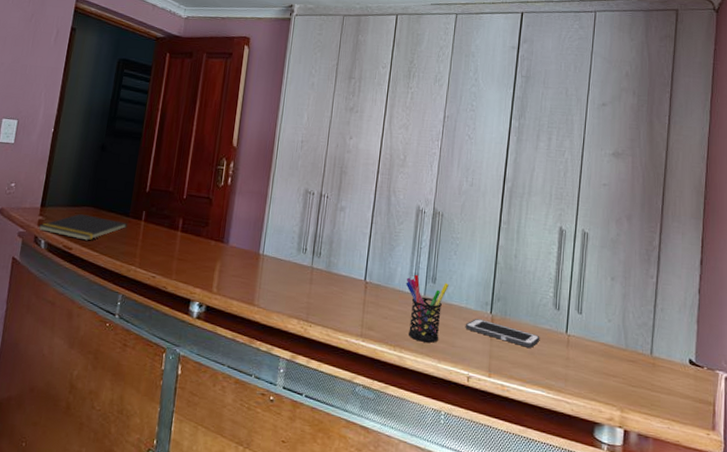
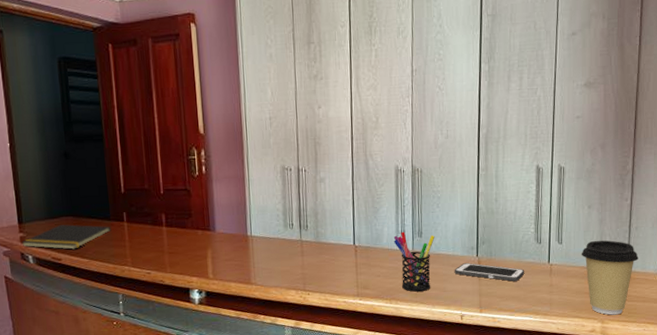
coffee cup: none [601,316,664,405] -> present [581,240,639,315]

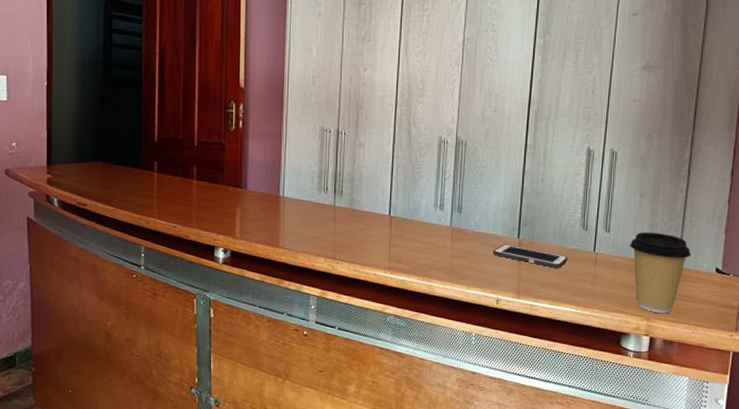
notepad: present [21,224,112,250] -> none [48,169,141,196]
pen holder: present [393,231,435,292] -> none [431,205,475,270]

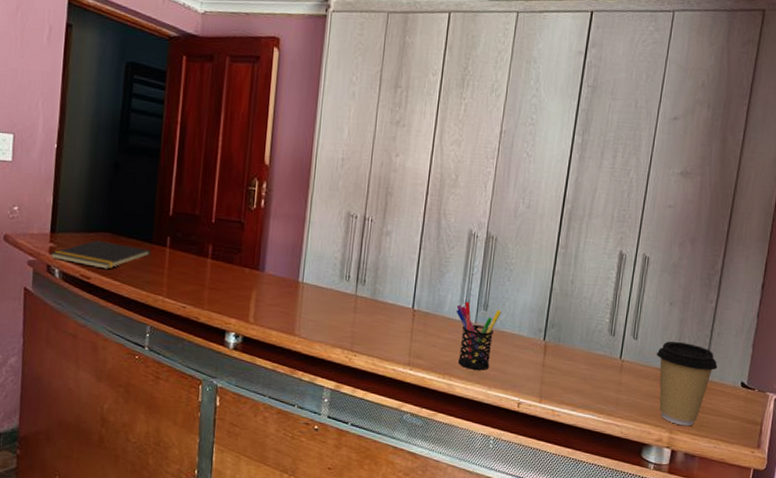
notepad: none [48,169,141,196] -> present [50,240,152,270]
pen holder: none [431,205,475,270] -> present [456,301,501,370]
cell phone: present [492,244,568,268] -> none [517,346,594,374]

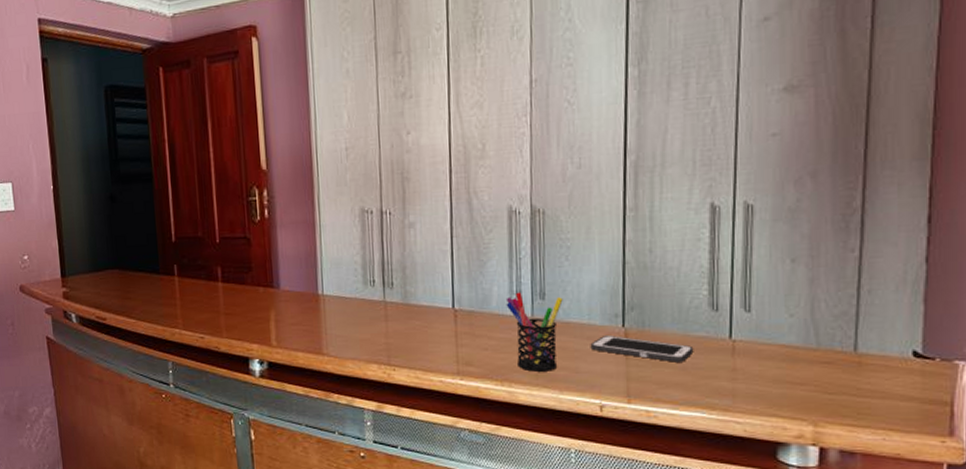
notepad: present [50,240,152,270] -> none [64,278,161,308]
cell phone: none [517,346,594,374] -> present [590,335,694,362]
coffee cup: present [656,341,718,427] -> none [780,307,874,416]

